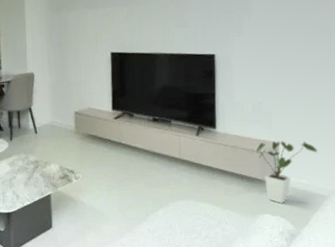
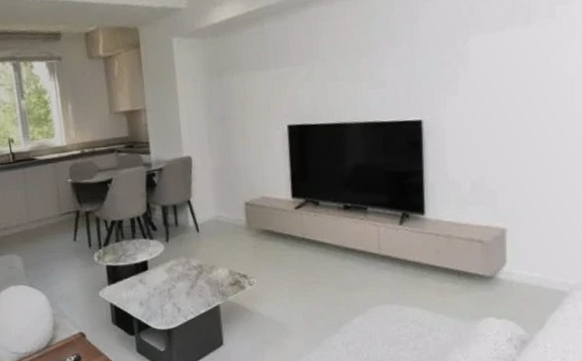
house plant: present [256,141,317,203] -> none [477,225,555,304]

